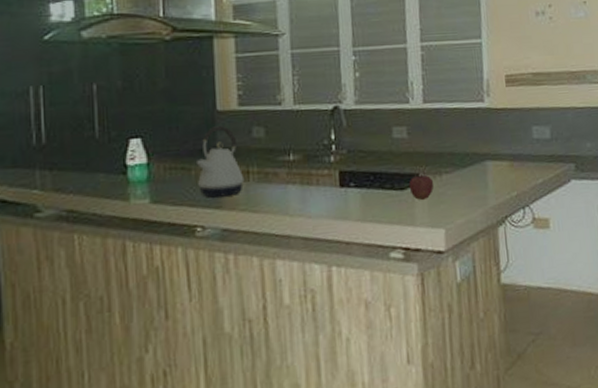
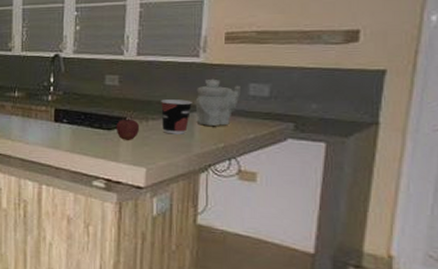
cup: none [452,148,483,188] -> present [161,99,192,134]
teapot: none [485,123,526,175] -> present [195,78,240,126]

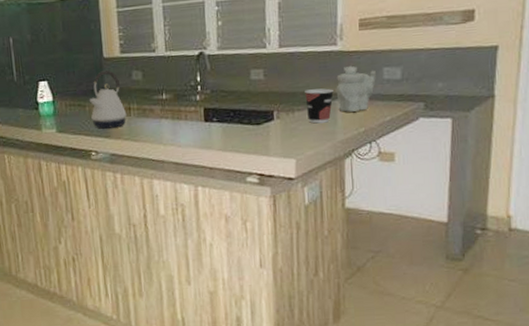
fruit: present [116,118,140,141] -> none [264,112,287,135]

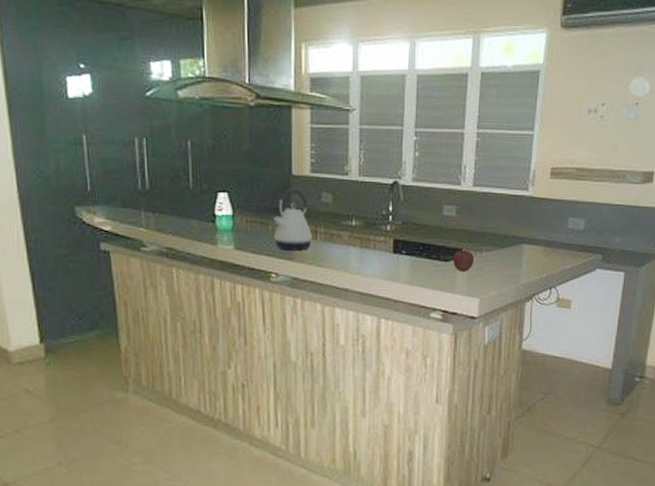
fruit: none [264,112,287,135] -> present [452,250,475,273]
cup: present [305,88,334,124] -> none [494,231,521,265]
teapot: present [336,65,376,112] -> none [523,212,562,257]

